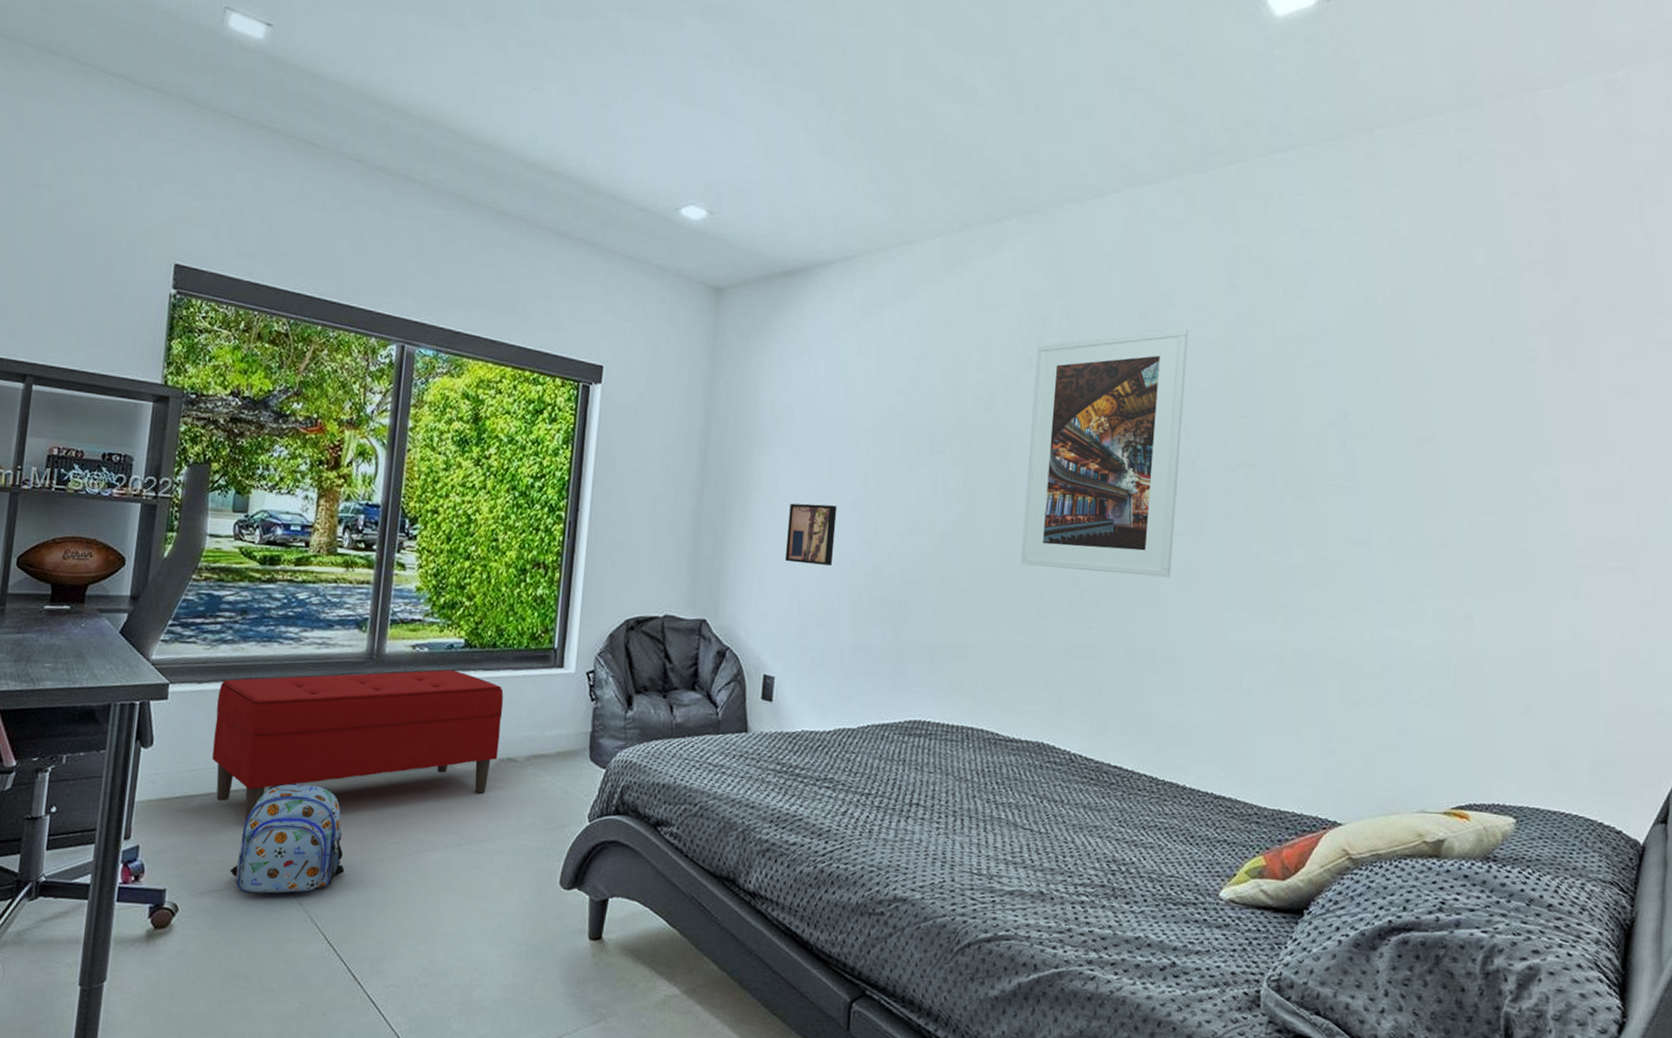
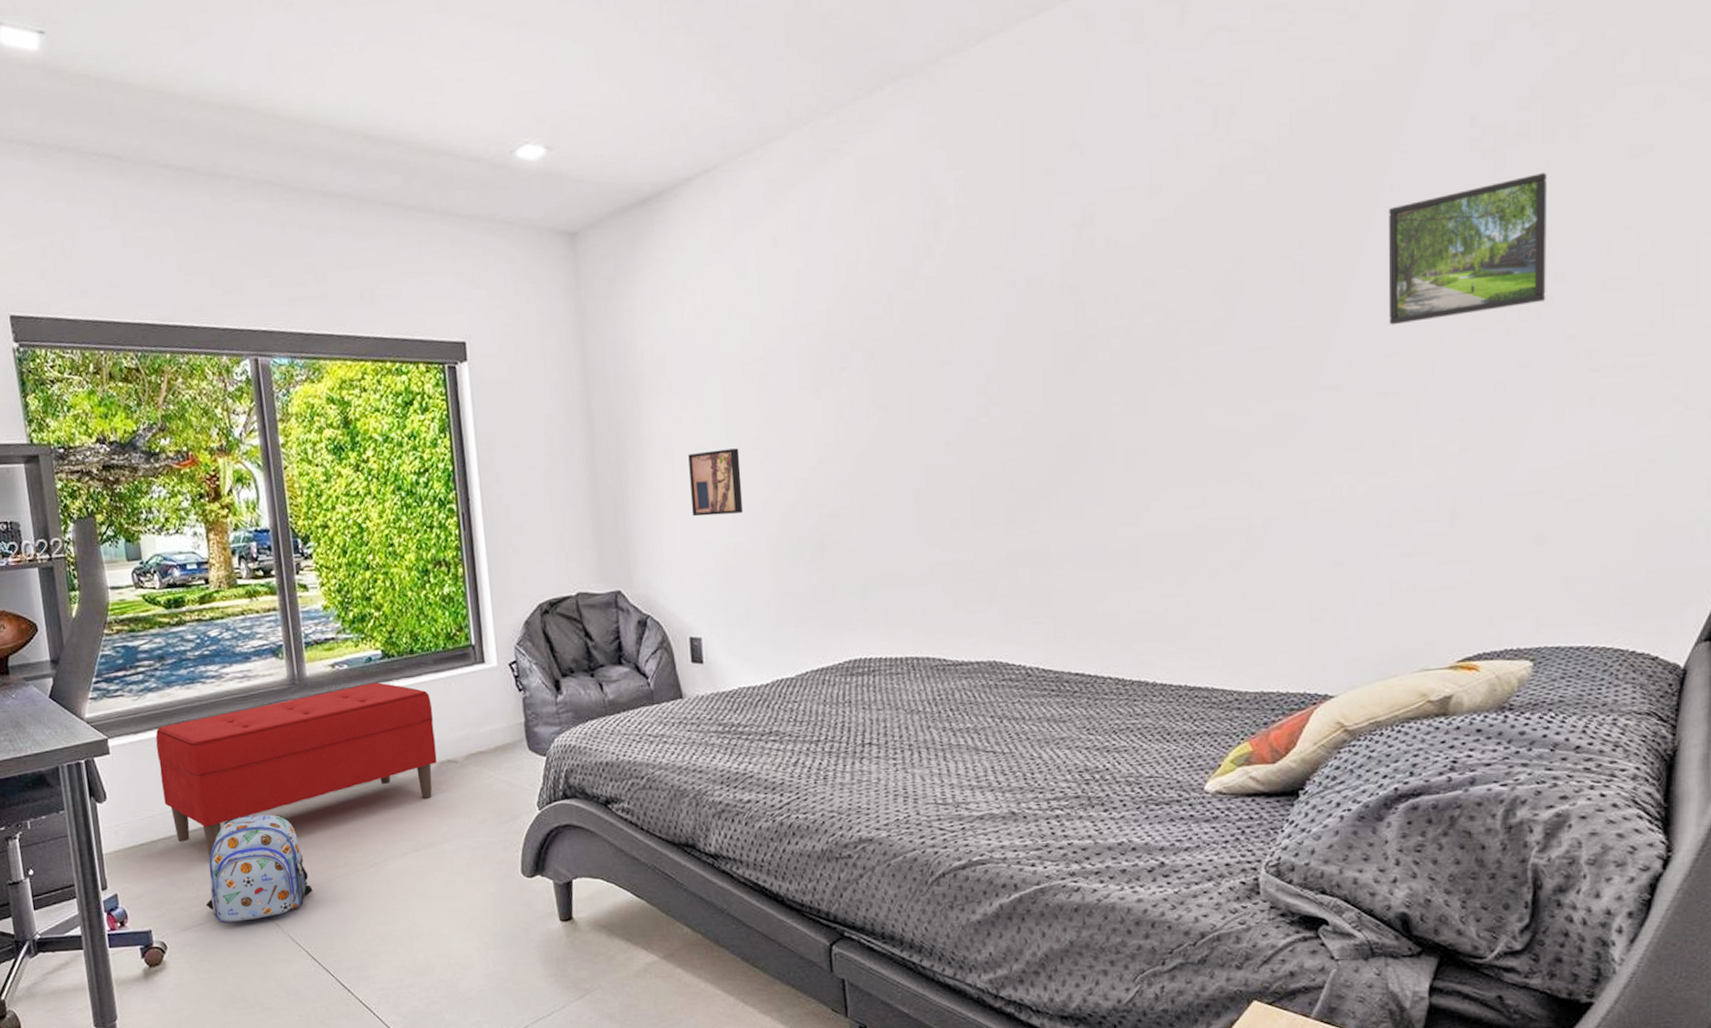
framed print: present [1020,328,1189,578] -> none [934,178,1115,477]
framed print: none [1413,393,1549,501] -> present [1388,173,1547,326]

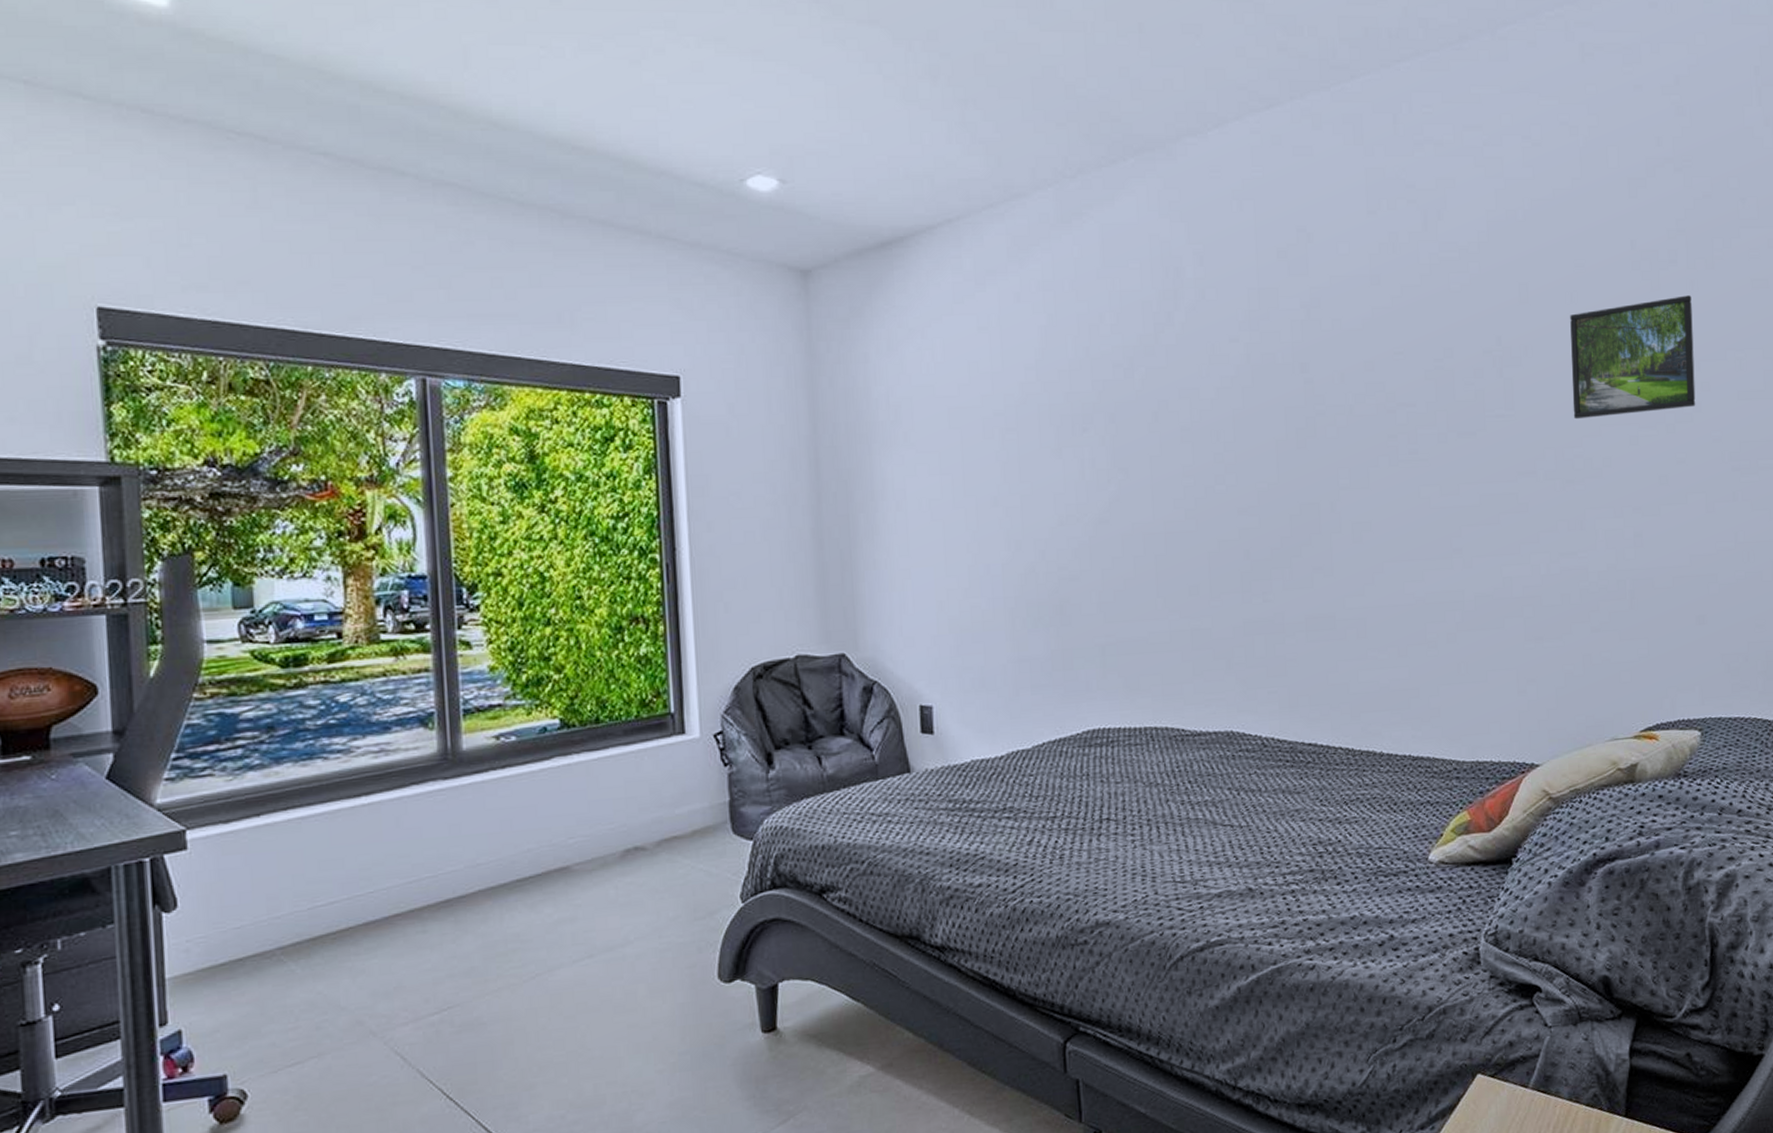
bench: present [155,682,437,859] -> none [253,757,622,978]
backpack: present [205,814,313,923] -> none [306,919,454,1060]
wall art: present [688,448,743,517] -> none [923,505,980,576]

